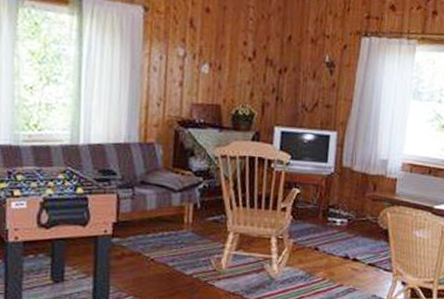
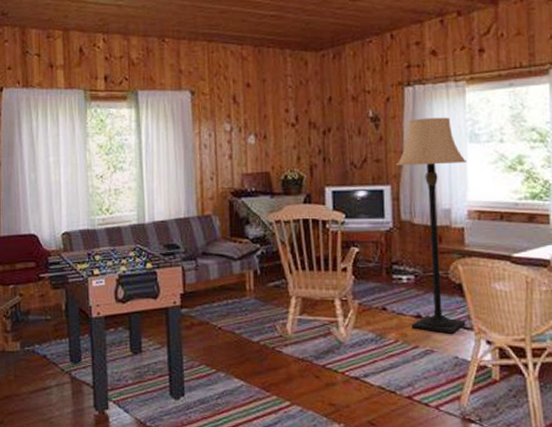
lamp: none [339,70,408,275] -> present [396,117,468,334]

